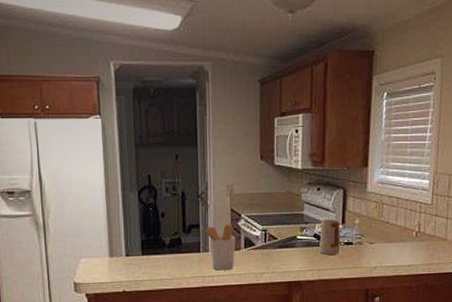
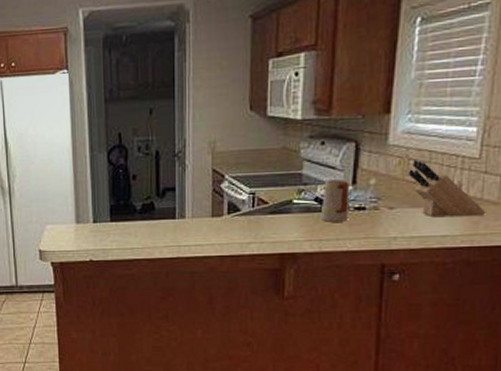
utensil holder: present [200,224,236,271] -> none [176,186,218,240]
knife block: none [382,204,438,250] -> present [407,159,486,217]

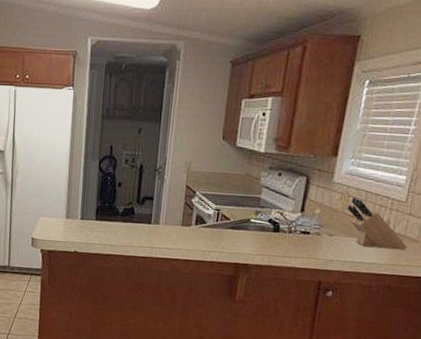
mug: present [321,179,350,222] -> none [273,206,298,242]

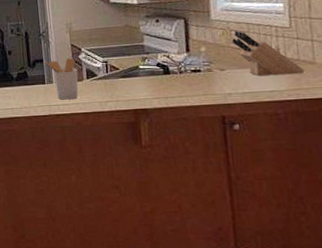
utensil holder: none [154,199,188,245] -> present [43,58,79,100]

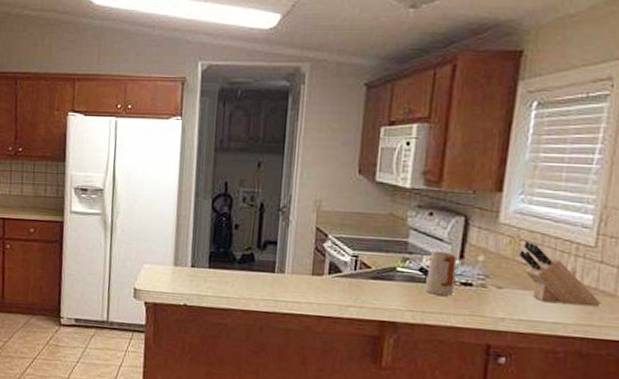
utensil holder: present [43,58,79,100] -> none [277,243,319,297]
mug: none [163,48,187,83] -> present [425,251,456,296]

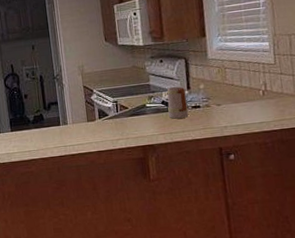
knife block: present [518,240,601,306] -> none [226,68,288,109]

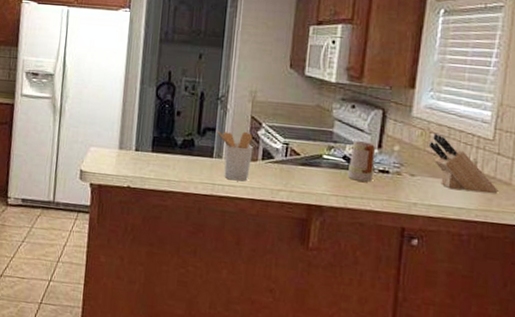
utensil holder: none [58,99,92,140] -> present [216,130,253,182]
knife block: none [226,68,288,109] -> present [428,132,499,193]

